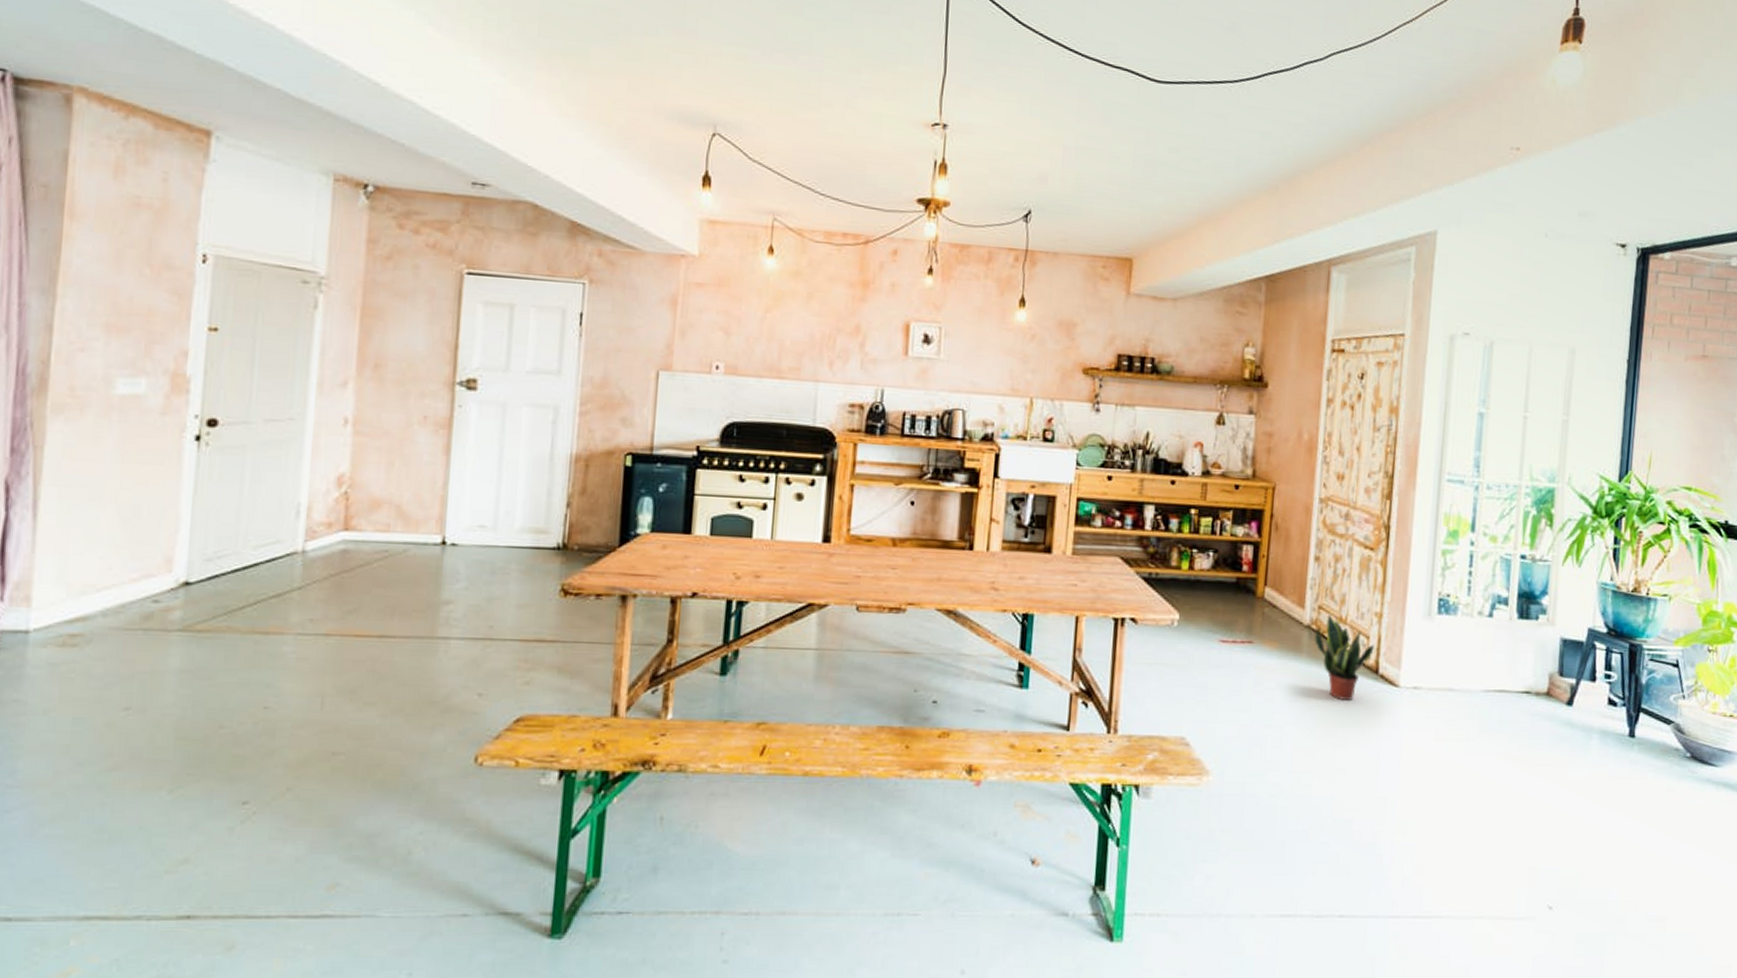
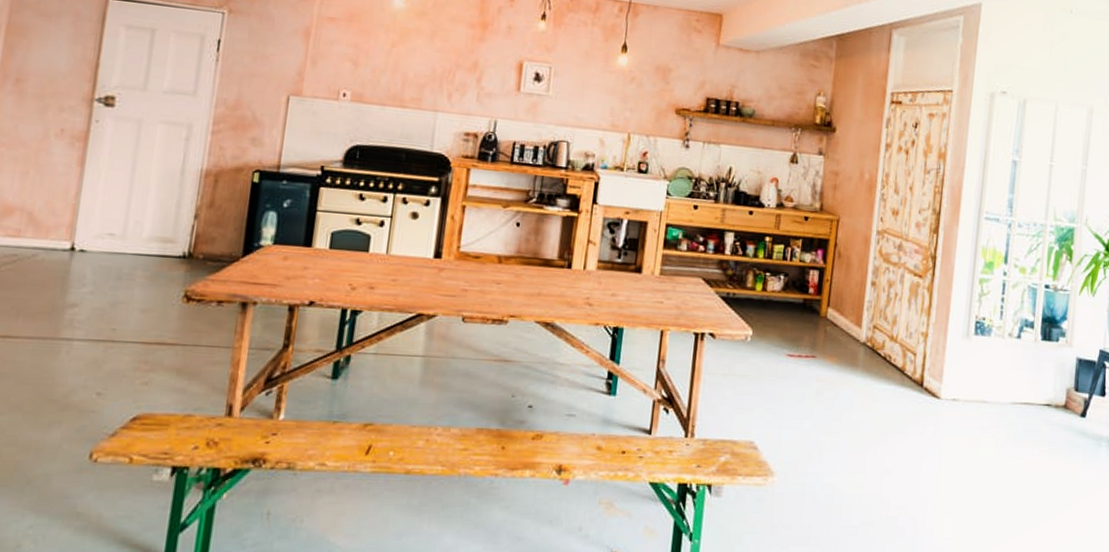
potted plant: present [1314,613,1374,700] -> none [869,332,920,410]

